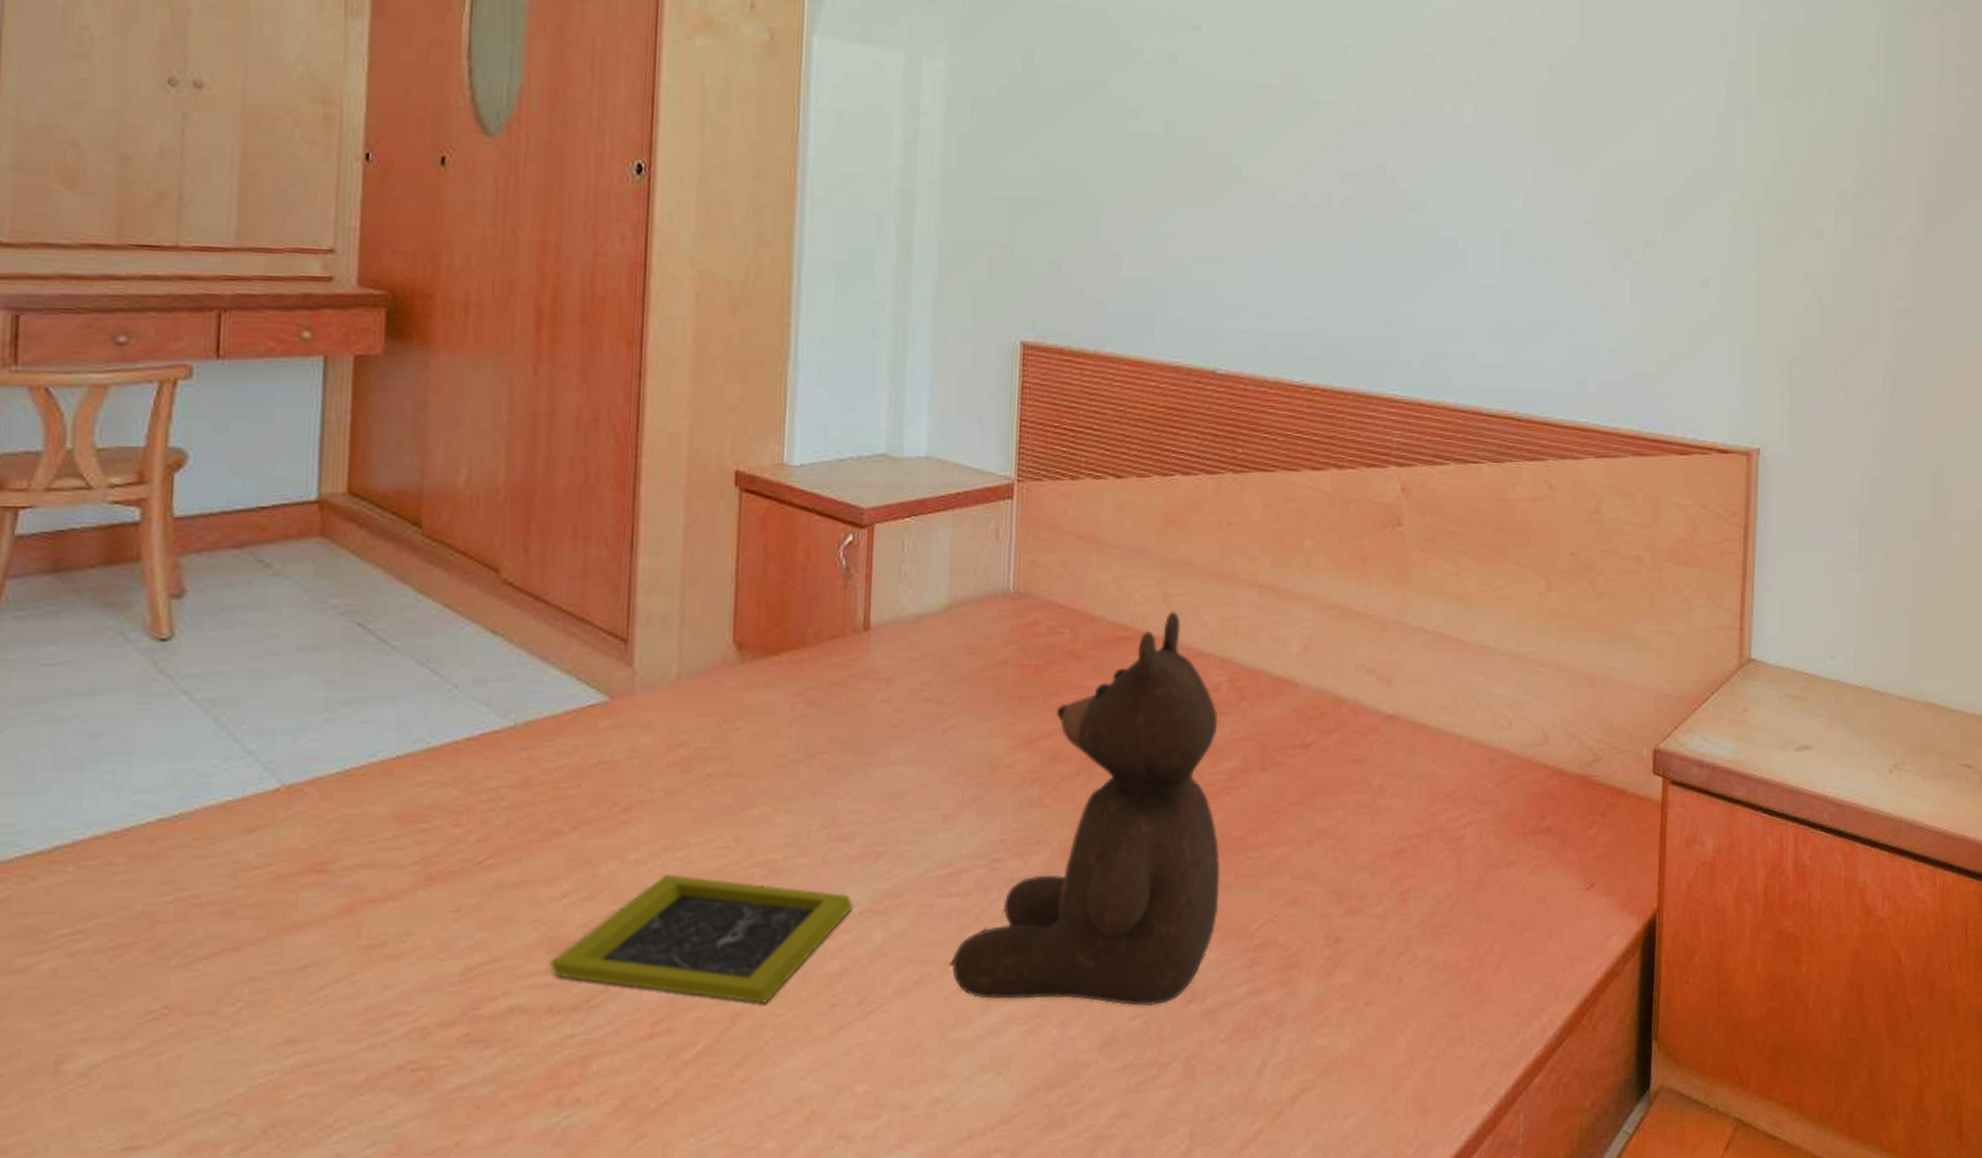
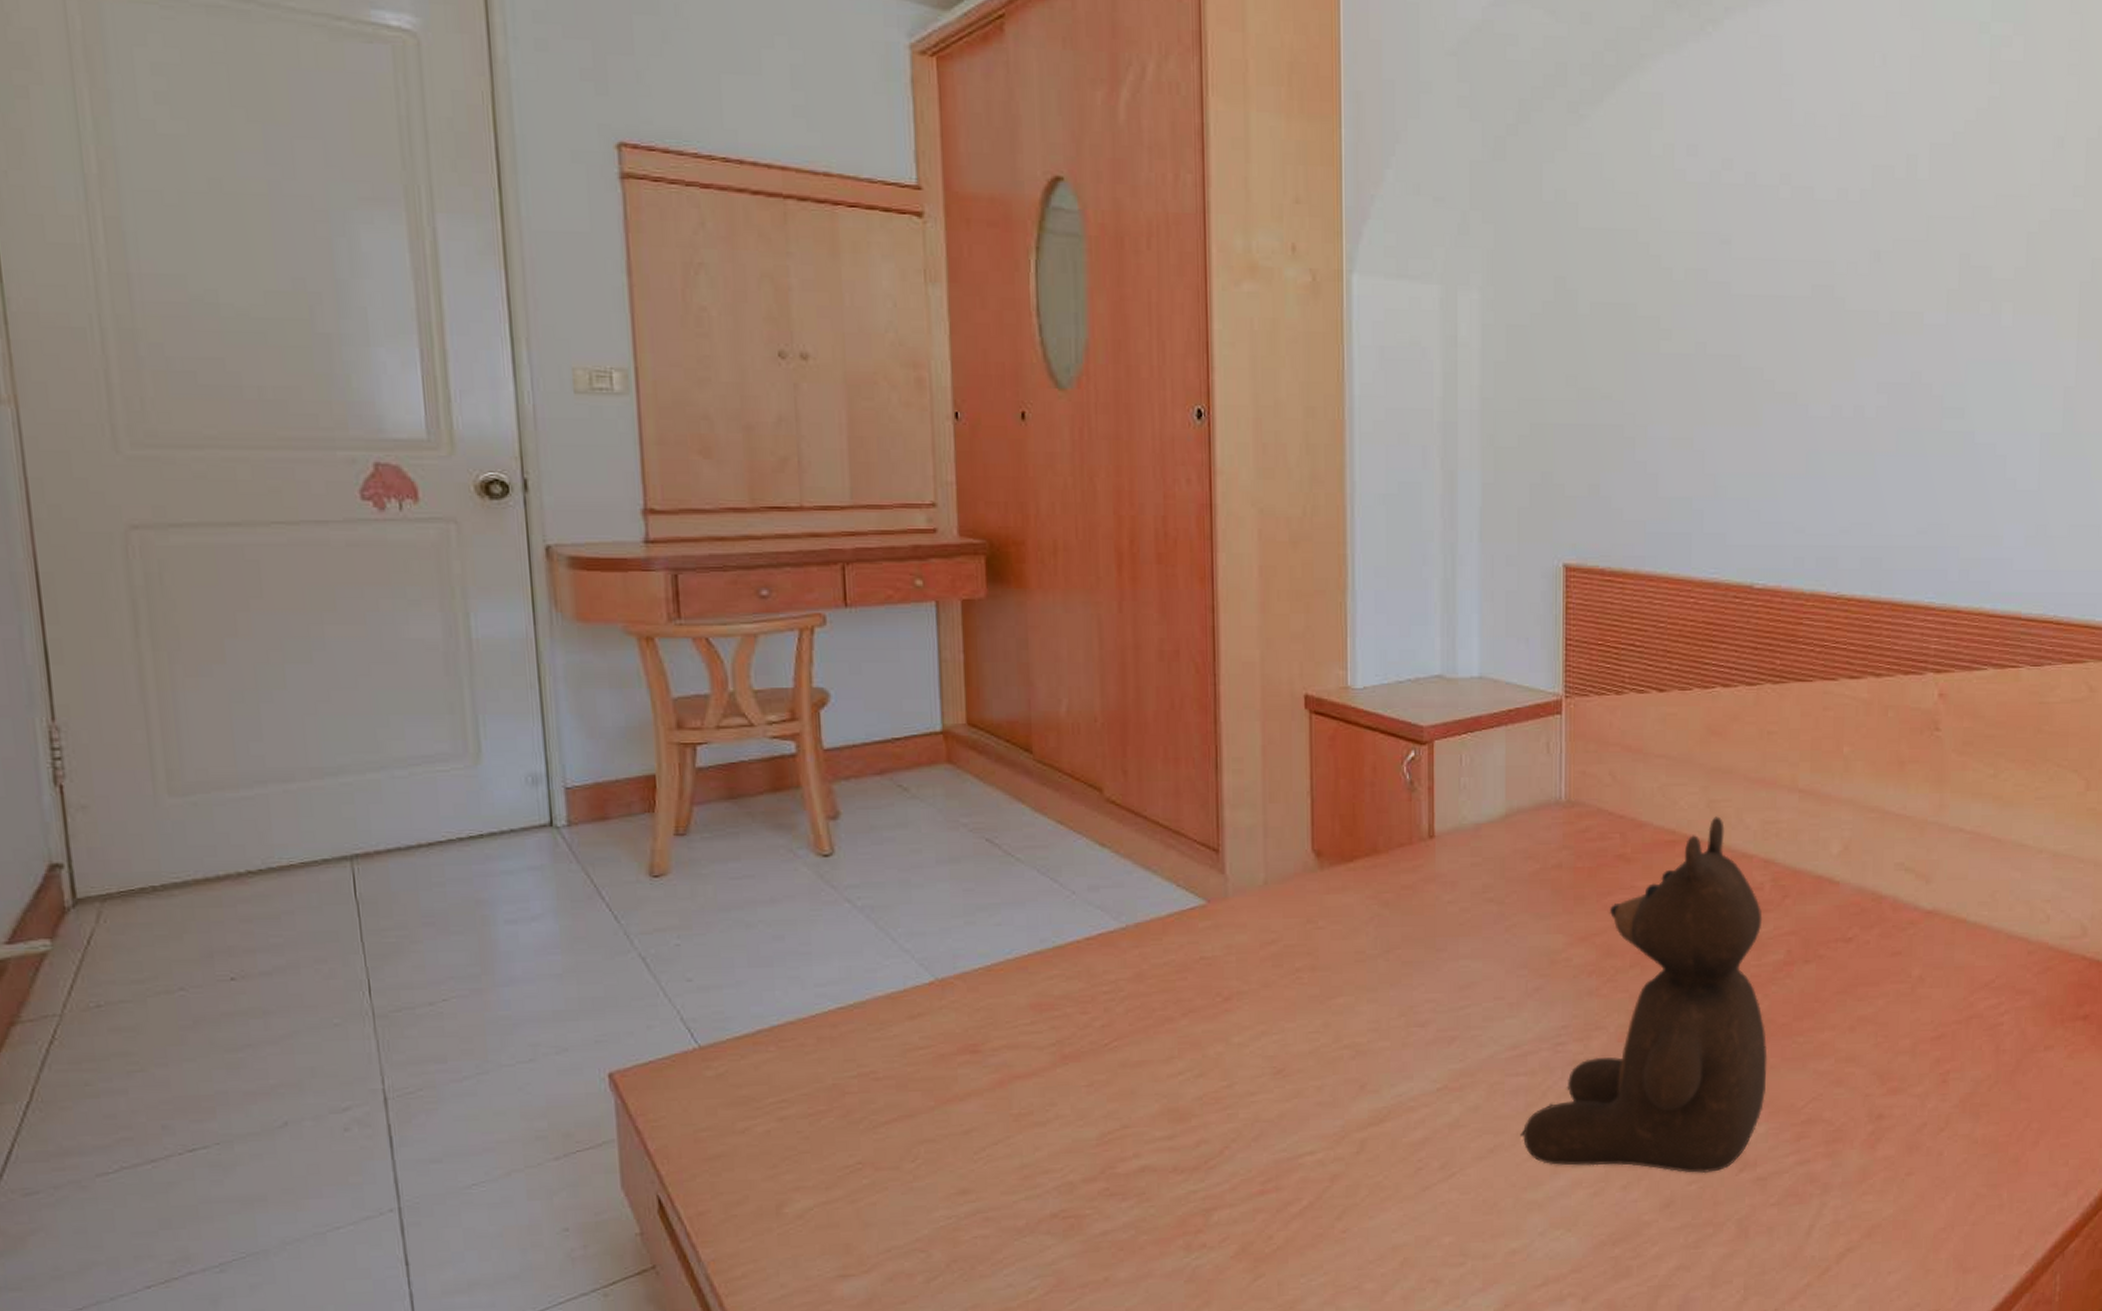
tray: present [550,874,854,1004] -> none [1172,1055,1432,1167]

